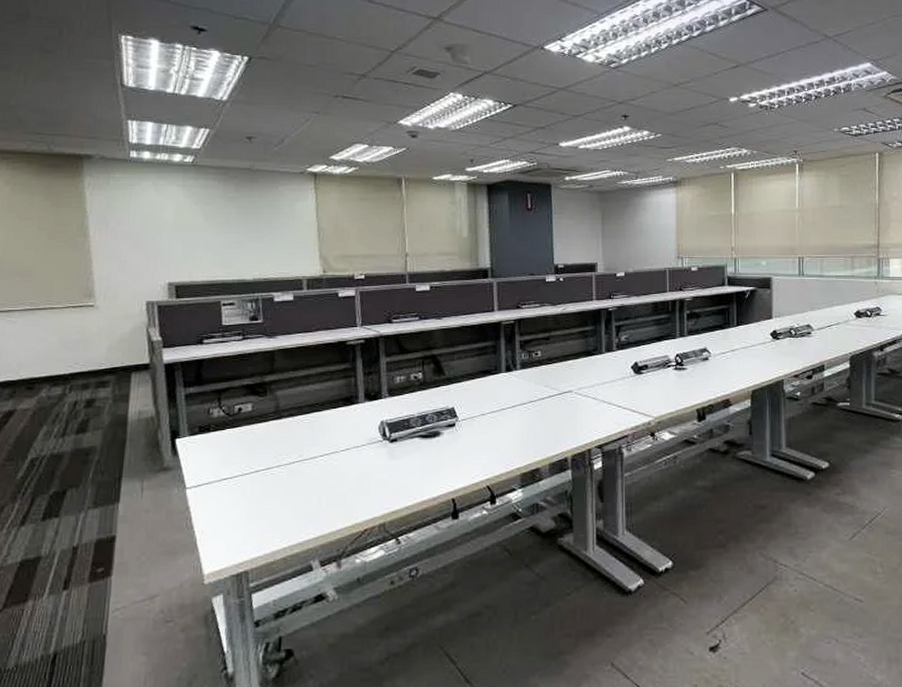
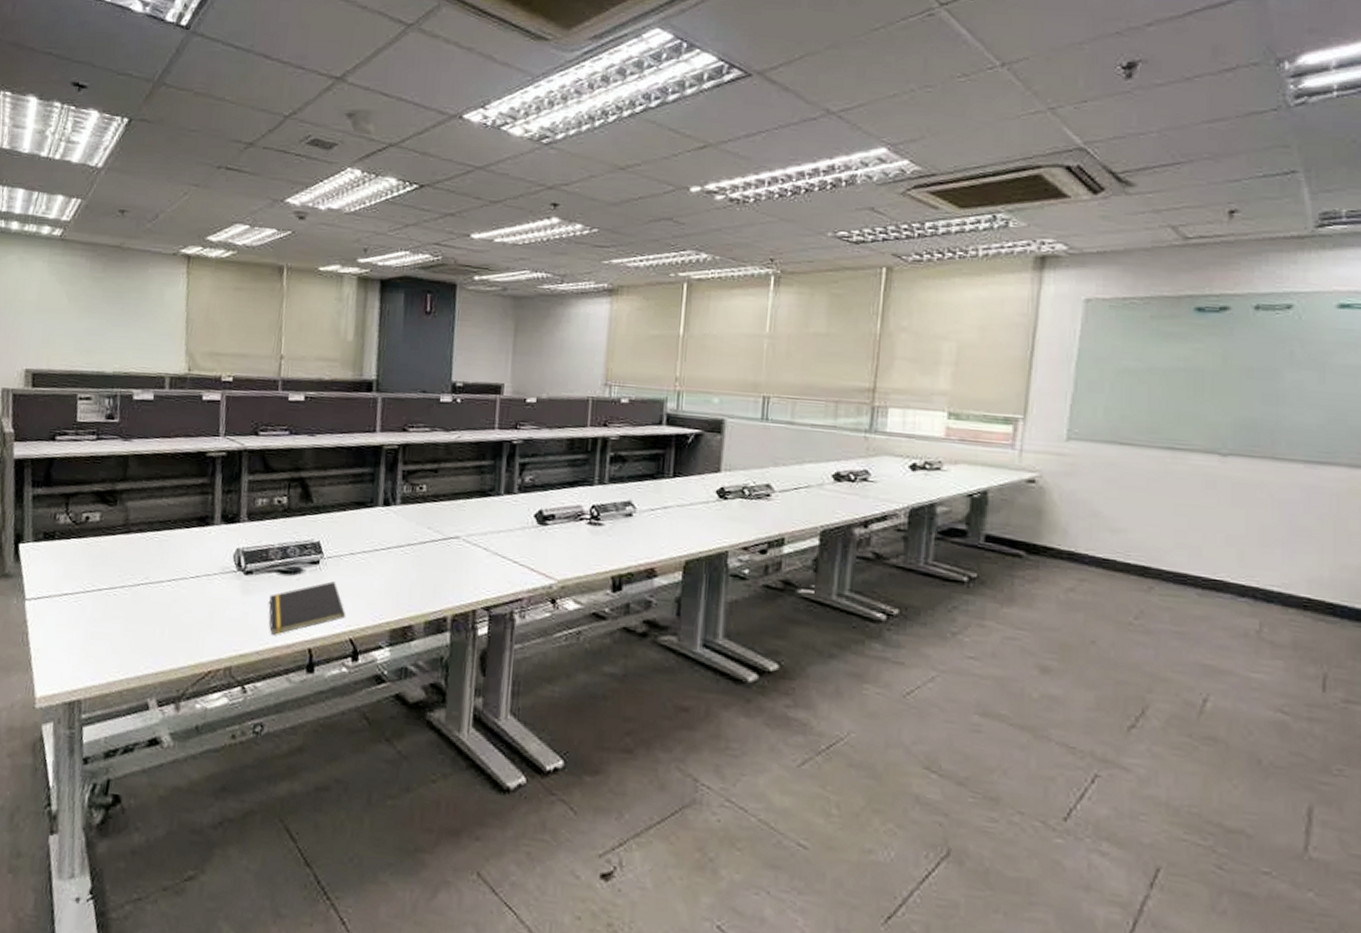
notepad: none [414,440,482,491] -> present [269,581,346,635]

